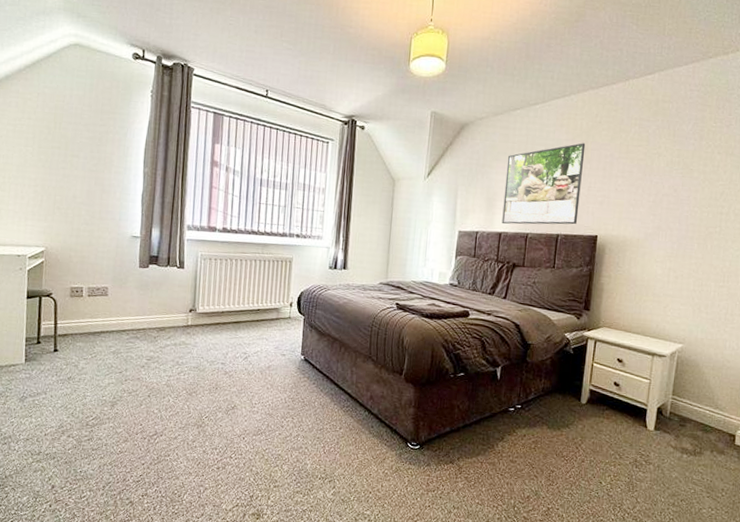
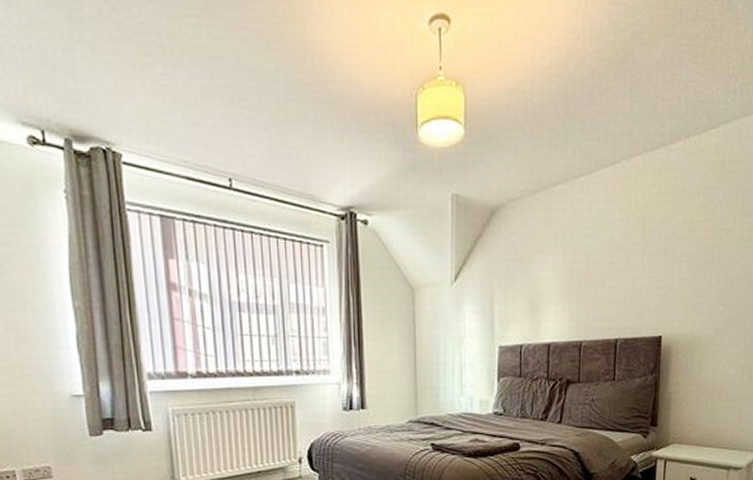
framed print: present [502,143,586,225] -> none [550,222,643,332]

